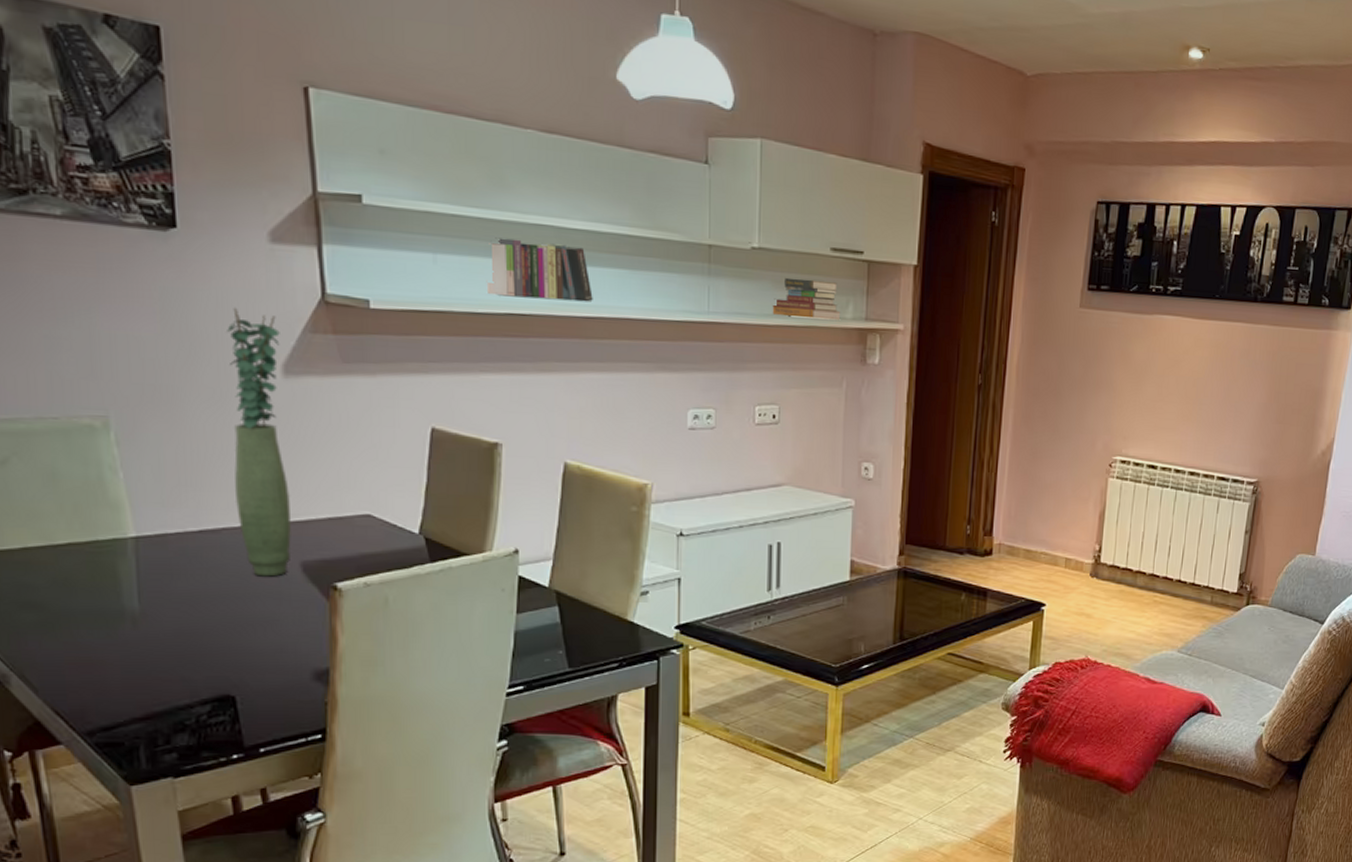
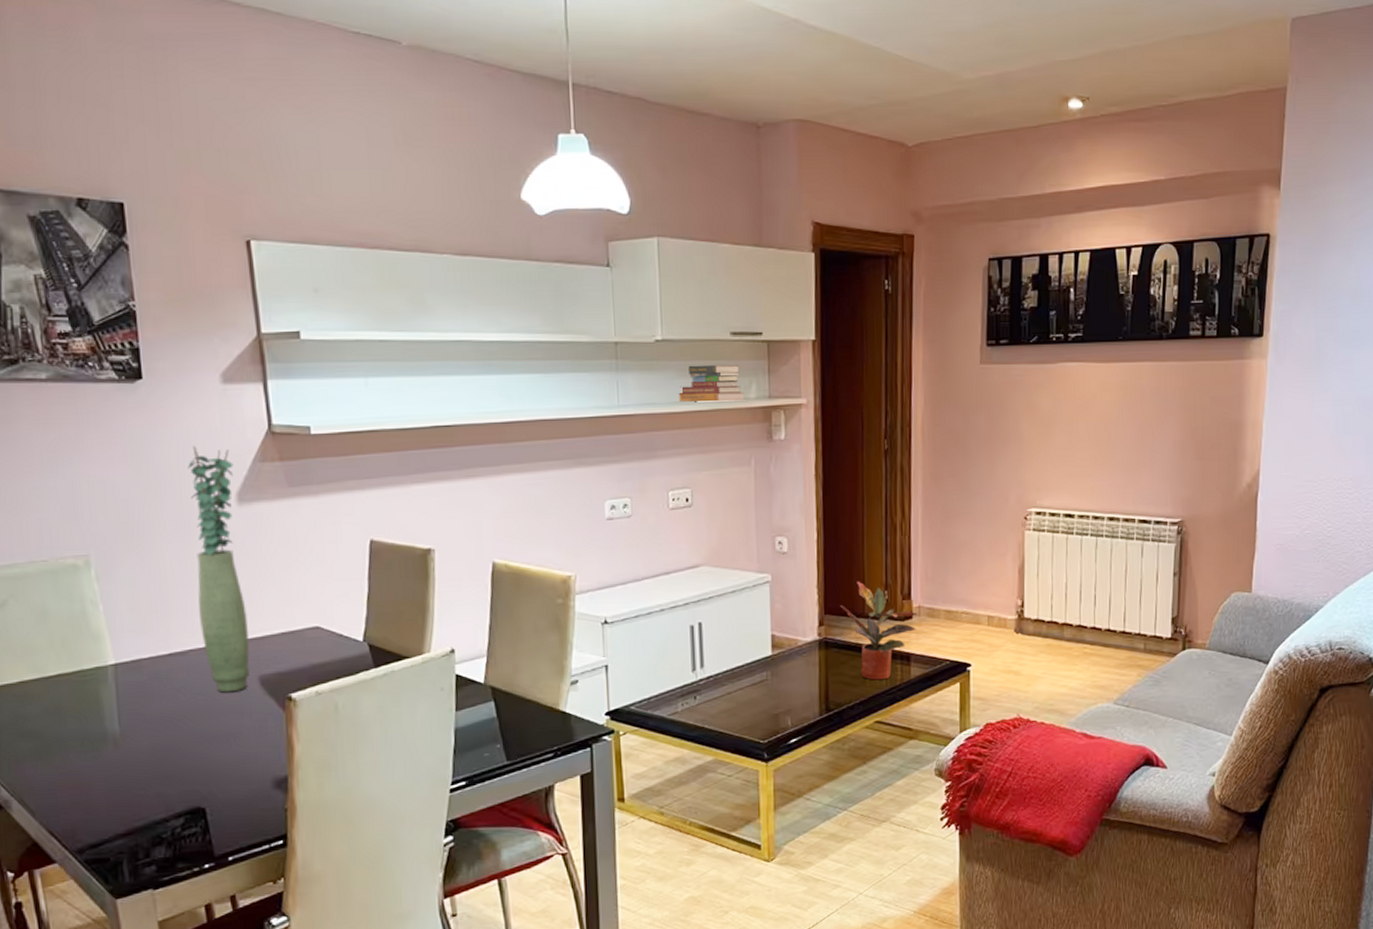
books: present [486,237,593,302] -> none [413,356,511,411]
potted plant: none [922,513,999,613] -> present [840,581,919,681]

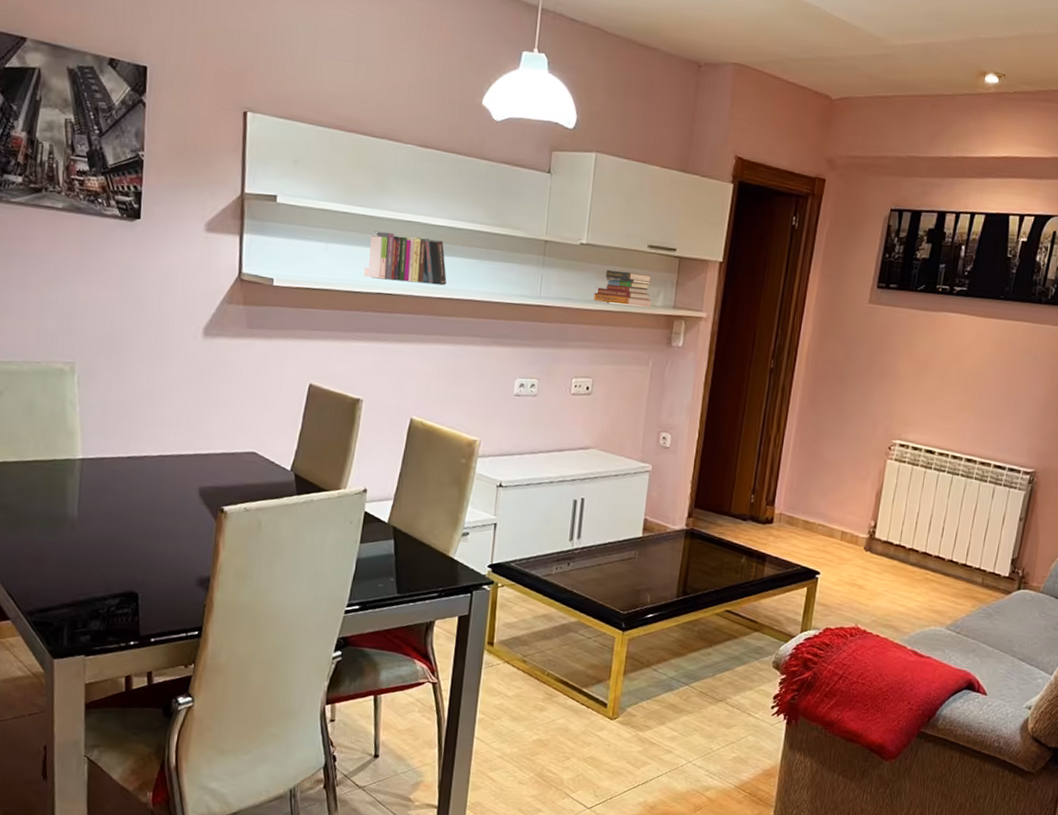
vase: present [187,445,250,693] -> none [157,281,205,498]
books: none [413,356,511,411] -> present [363,231,447,286]
potted plant: present [840,581,919,681] -> none [709,482,779,575]

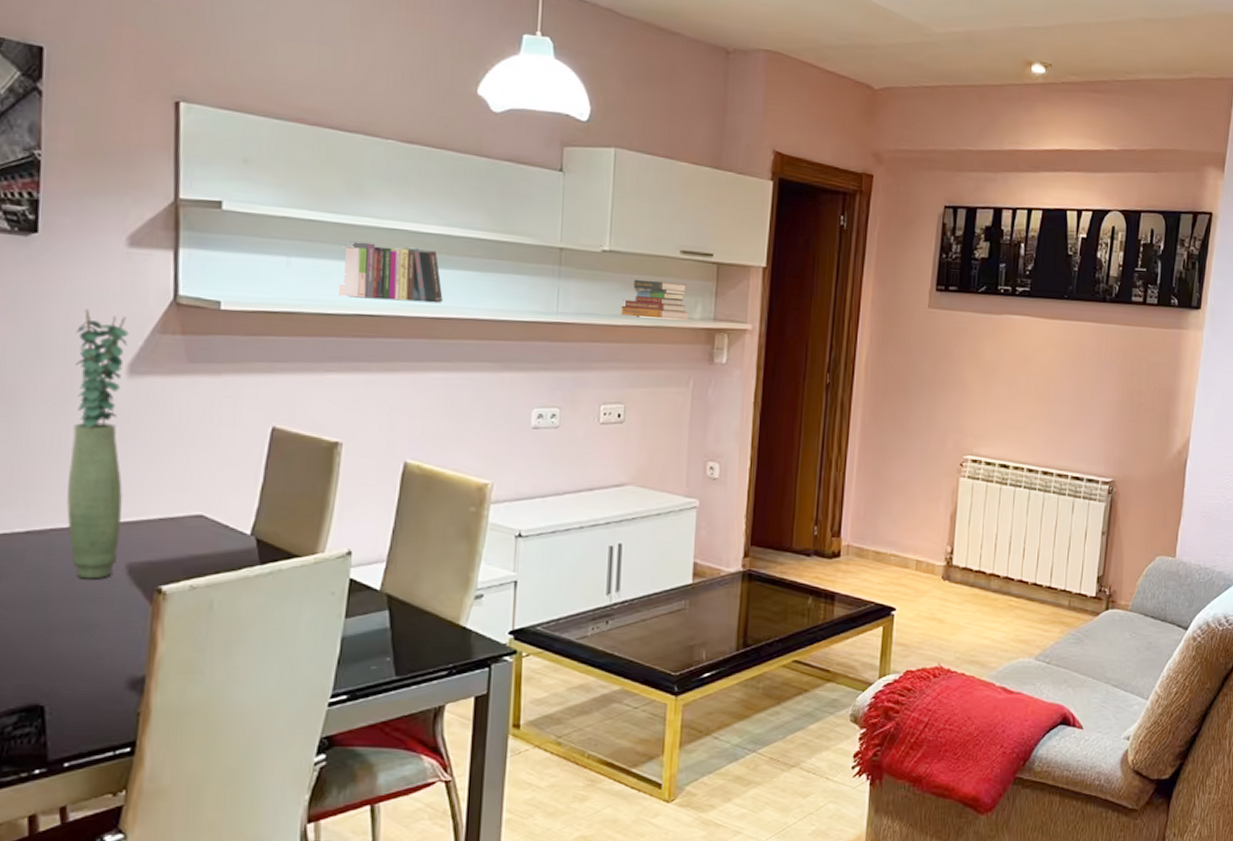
vase: none [157,281,205,498] -> present [67,308,129,579]

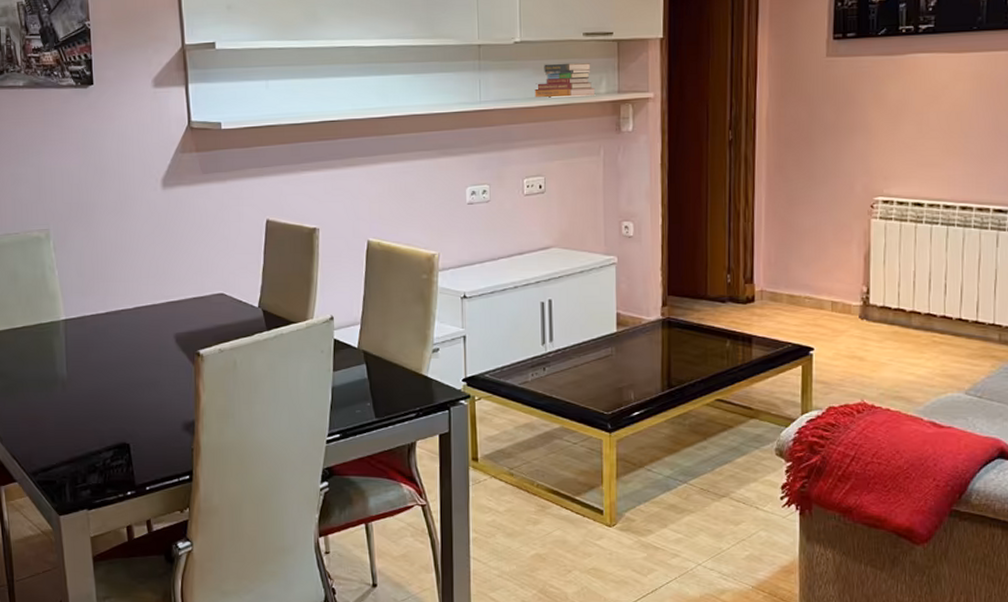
vase: present [67,308,129,579] -> none [125,139,168,347]
books: present [337,241,443,303] -> none [305,60,386,108]

